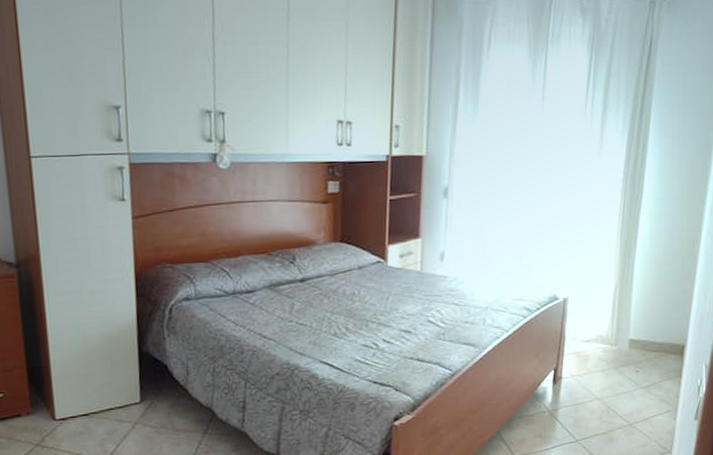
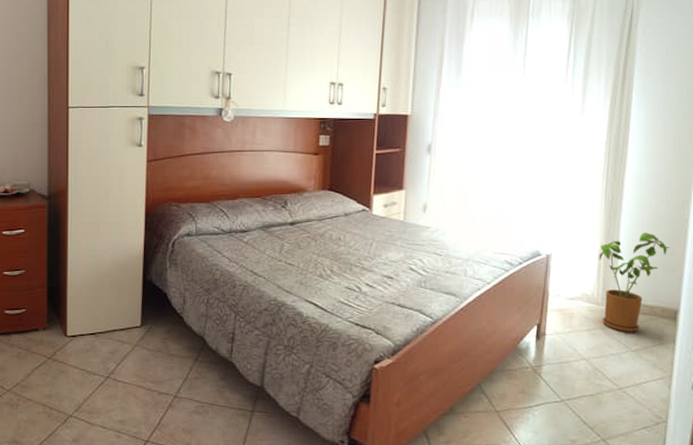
house plant: none [613,270,681,370] -> present [599,232,671,332]

